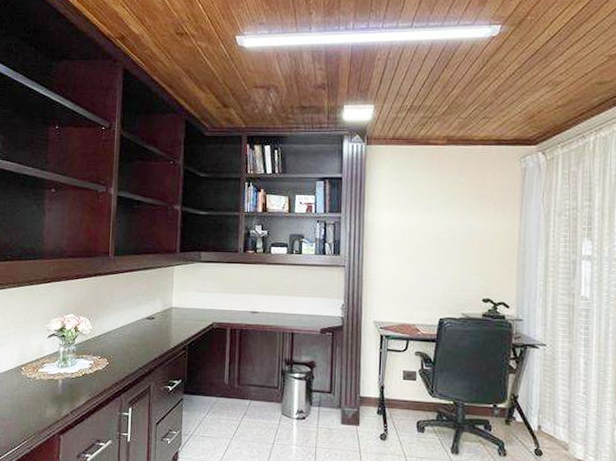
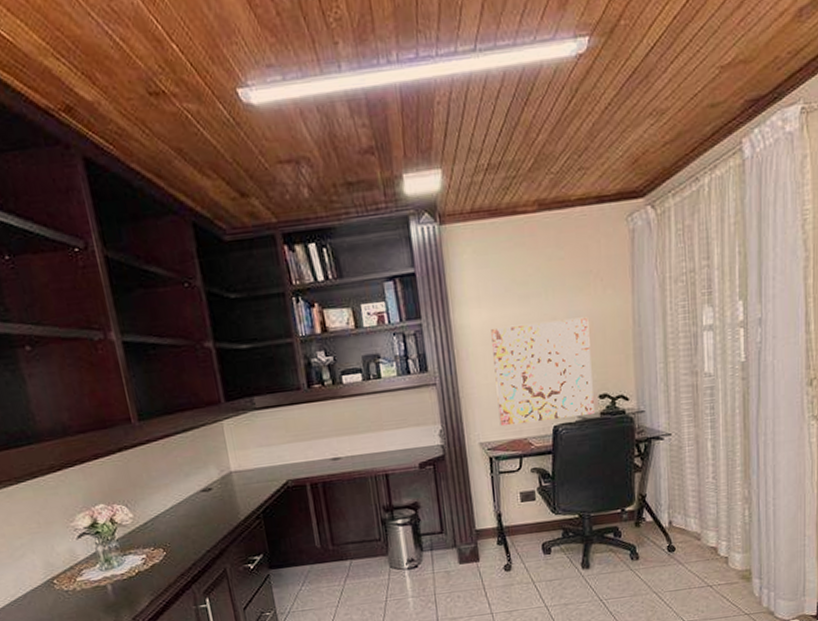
wall art: none [393,230,480,314] -> present [491,317,594,427]

